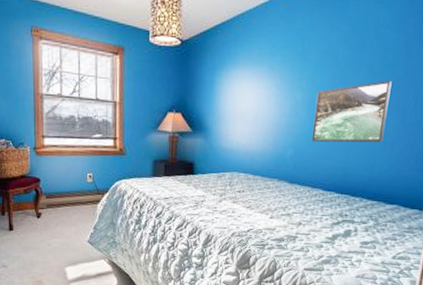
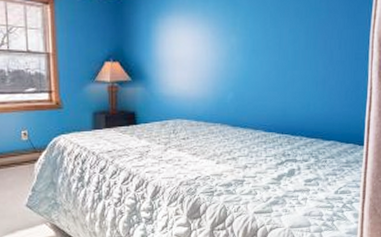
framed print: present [311,80,392,143] -> none [249,22,317,84]

